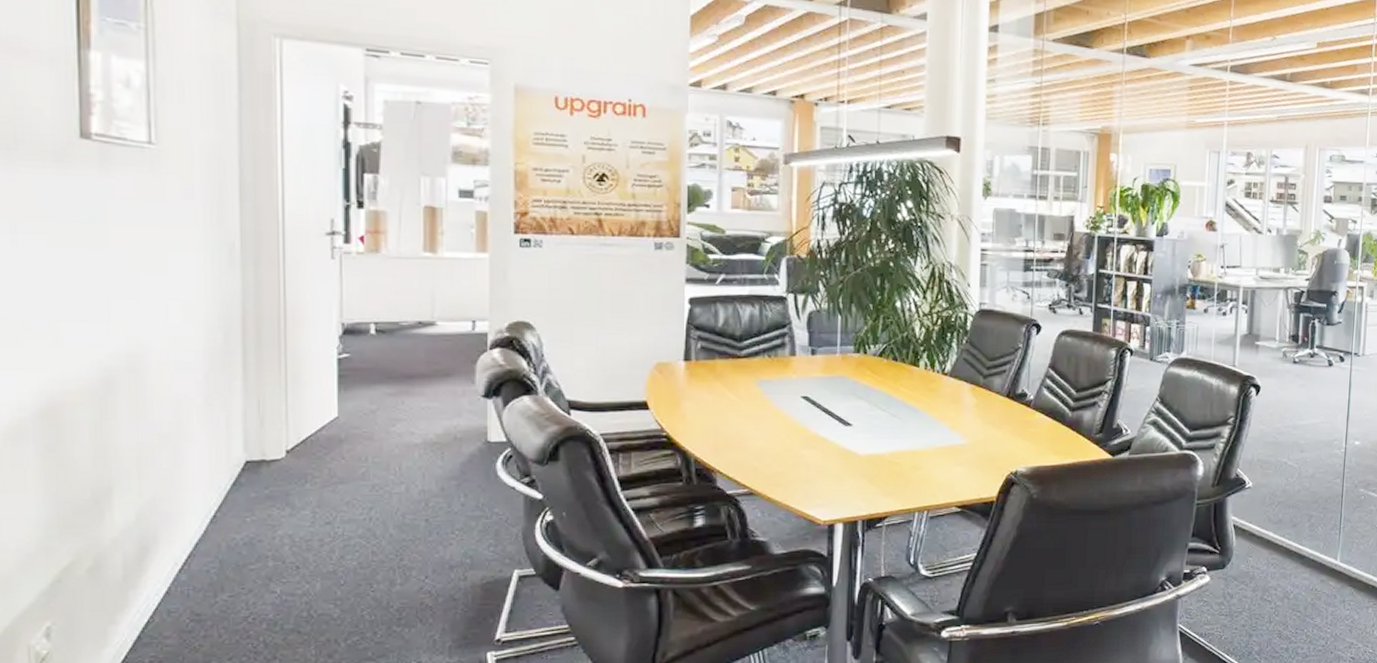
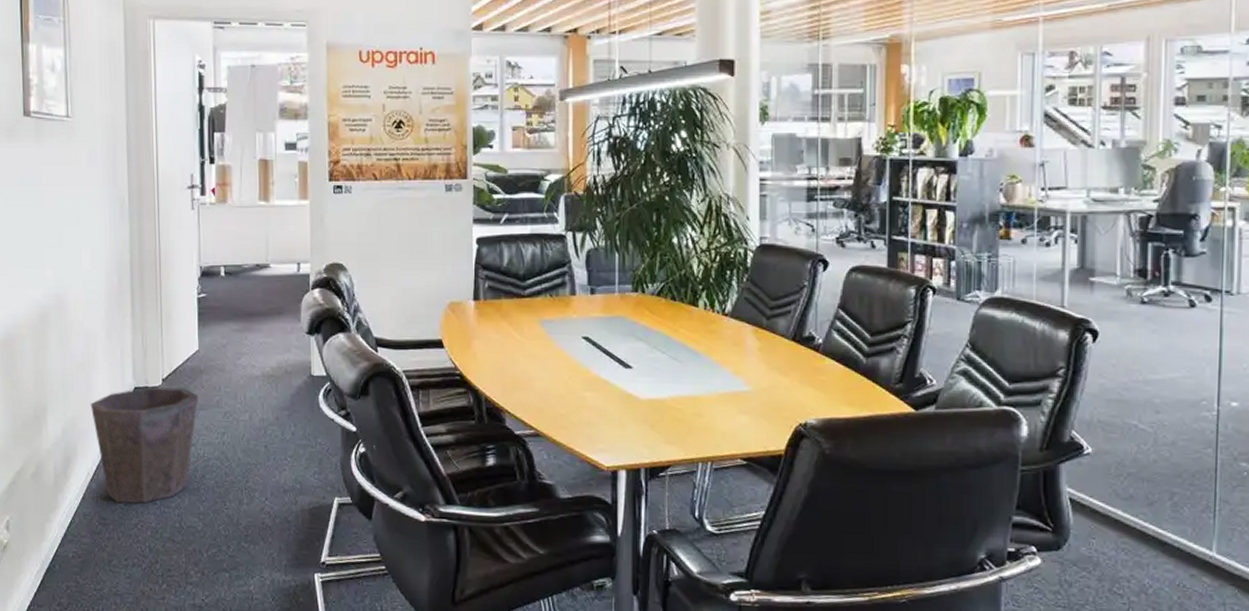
waste bin: none [179,458,337,595] -> present [90,387,198,504]

